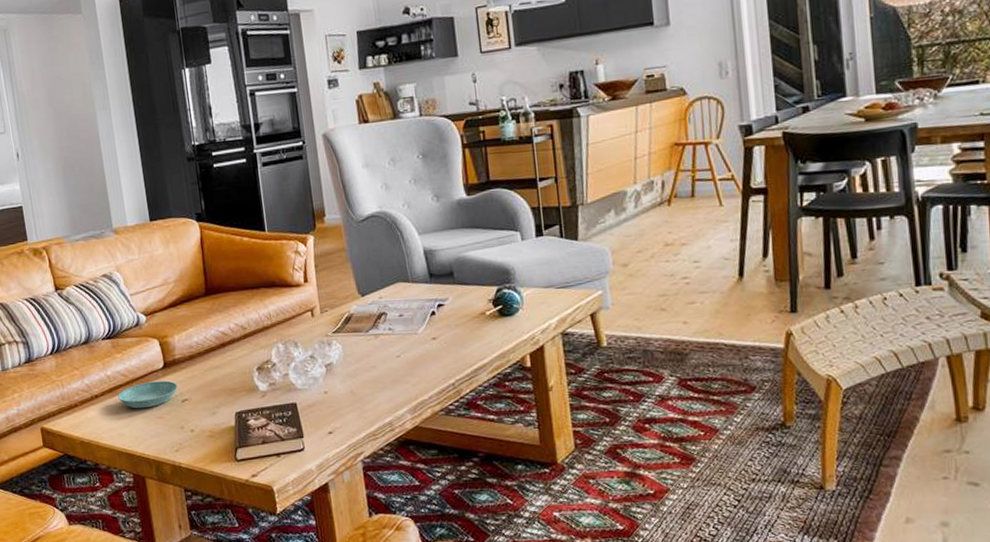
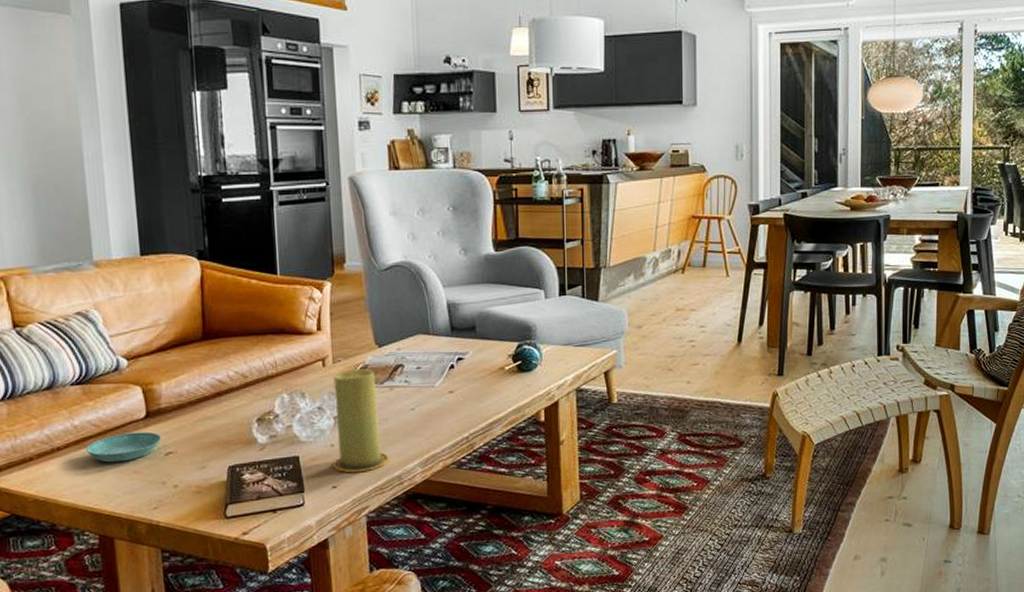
candle: none [322,317,379,419] -> present [333,369,389,473]

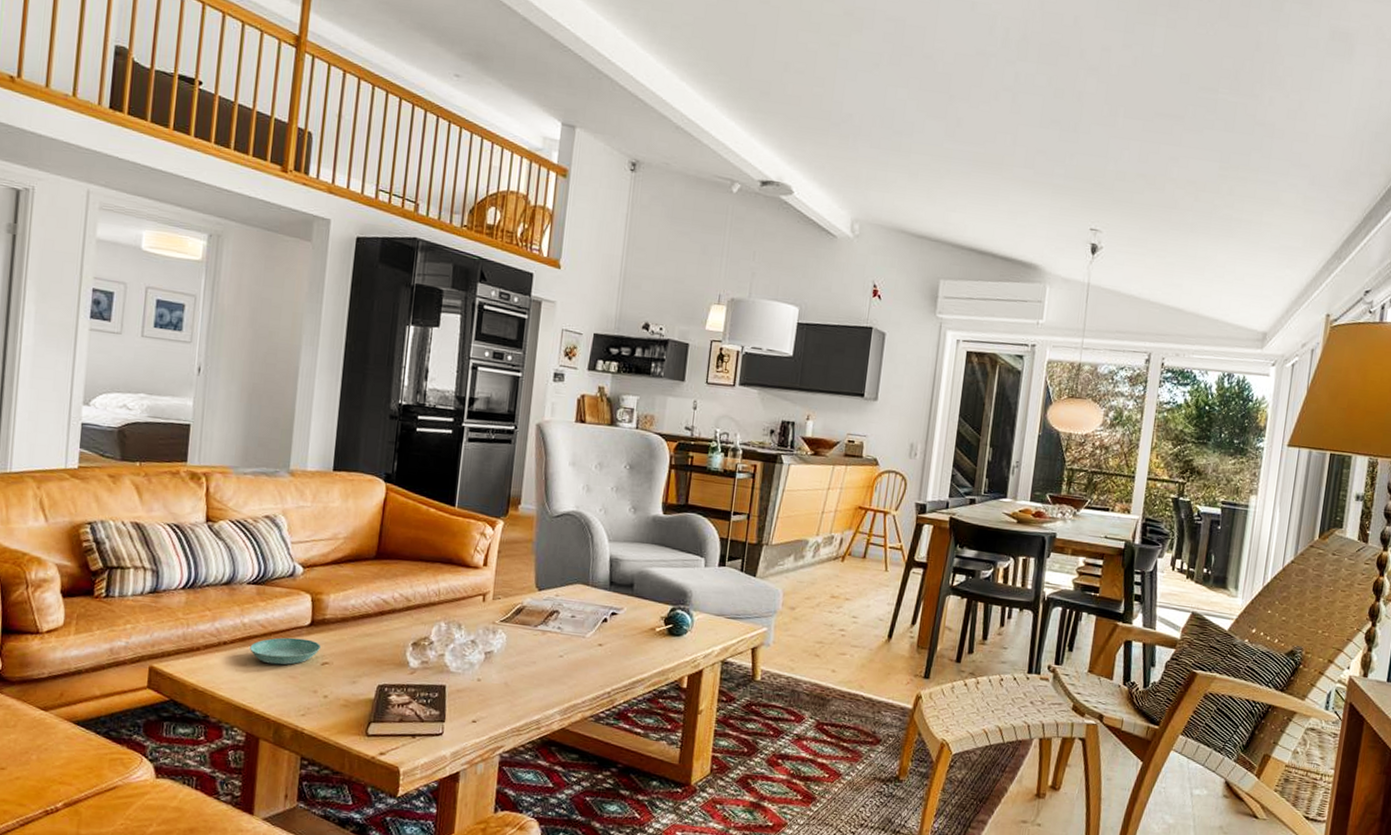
candle: present [333,369,389,473] -> none [476,608,531,711]

